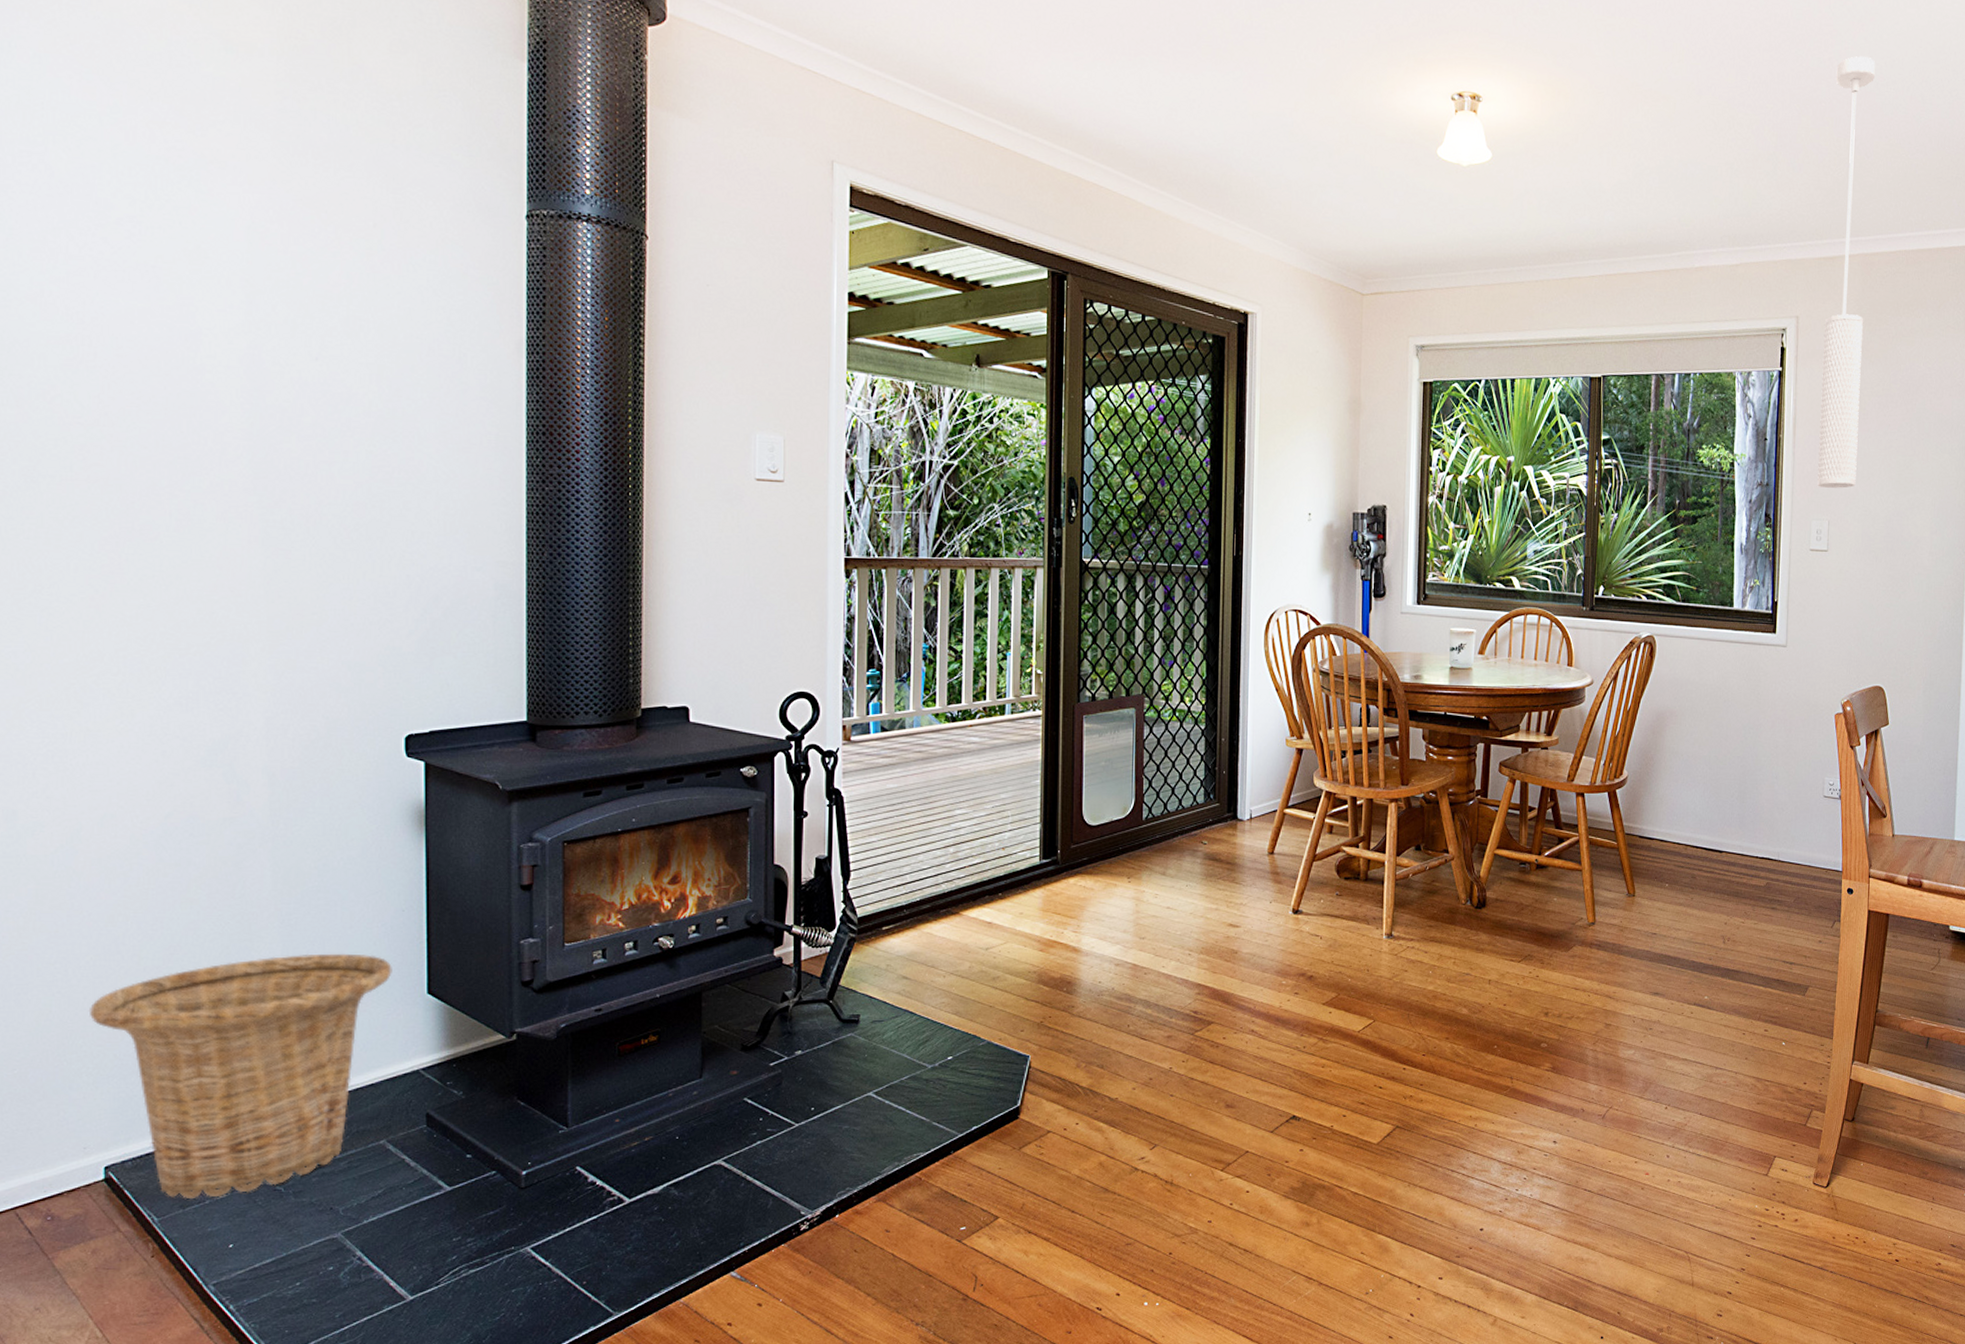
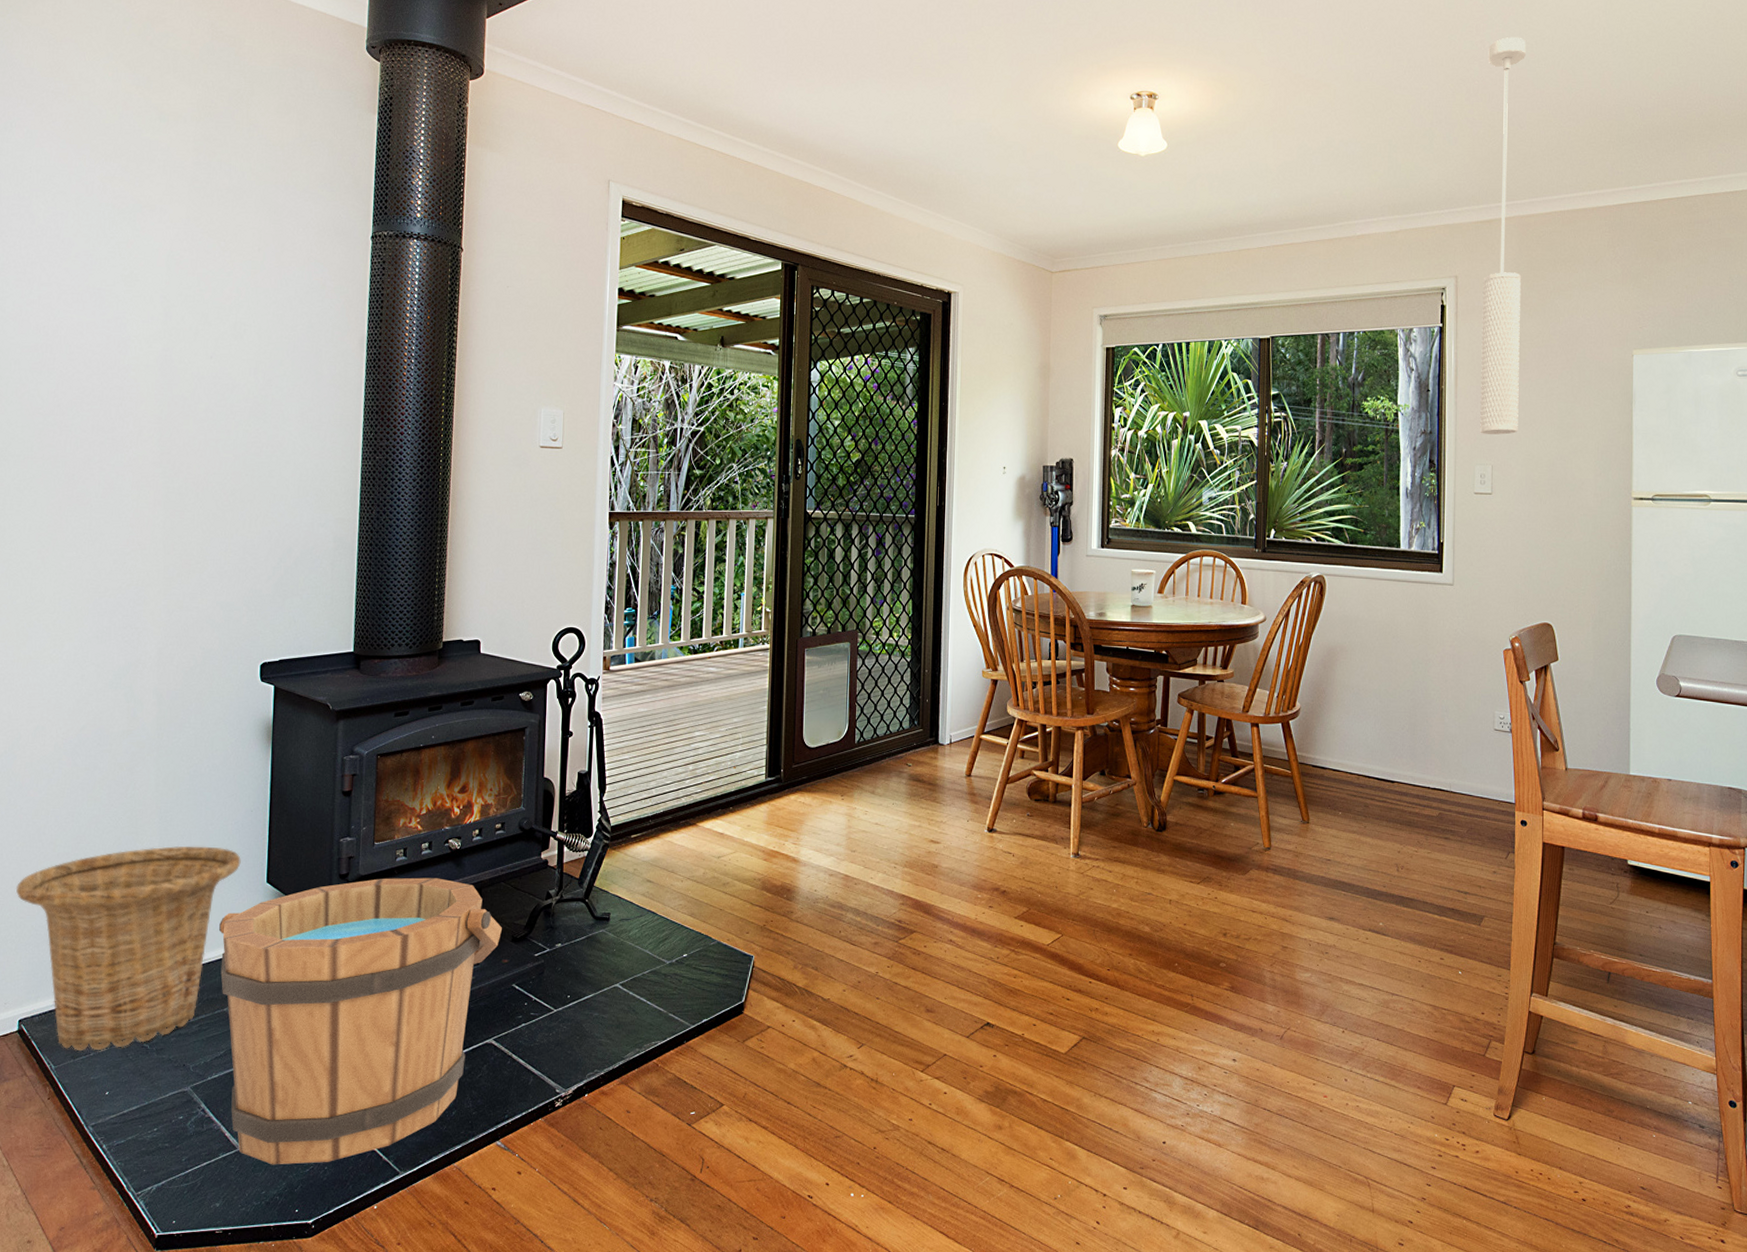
bucket: none [368,982,728,1315] -> present [219,877,502,1165]

